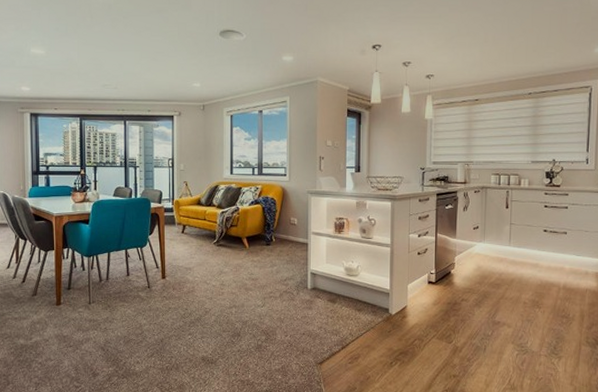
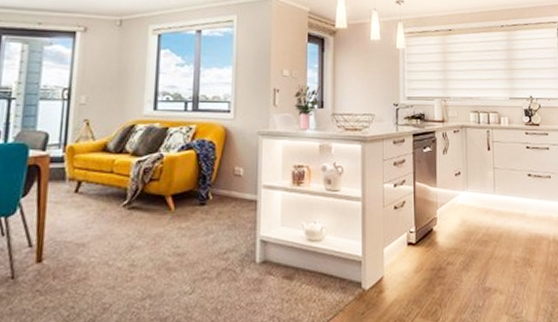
bouquet: none [335,153,358,190] -> present [293,84,321,130]

